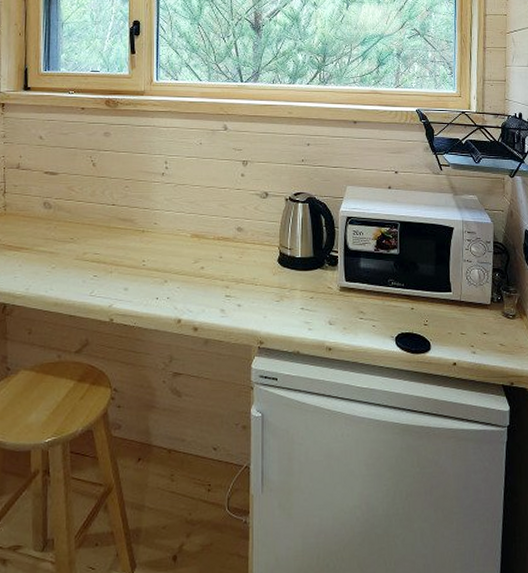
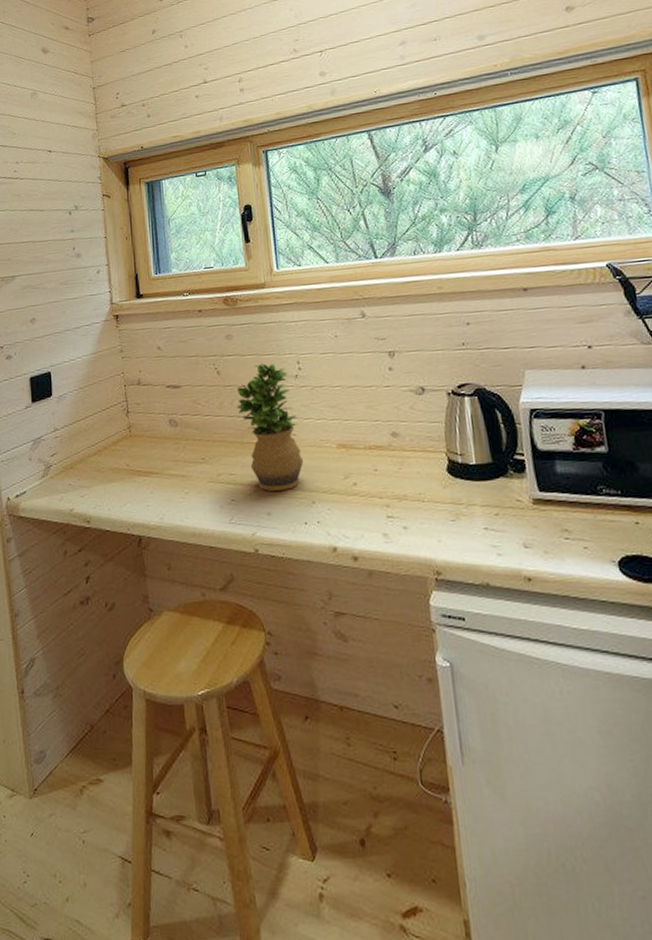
potted plant: none [107,159,161,270] -> present [236,362,304,491]

